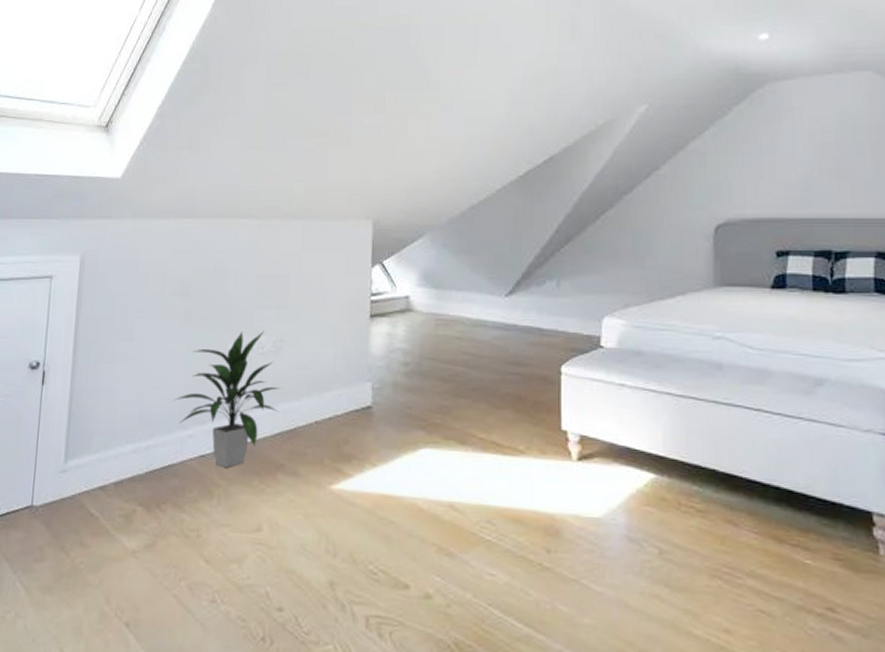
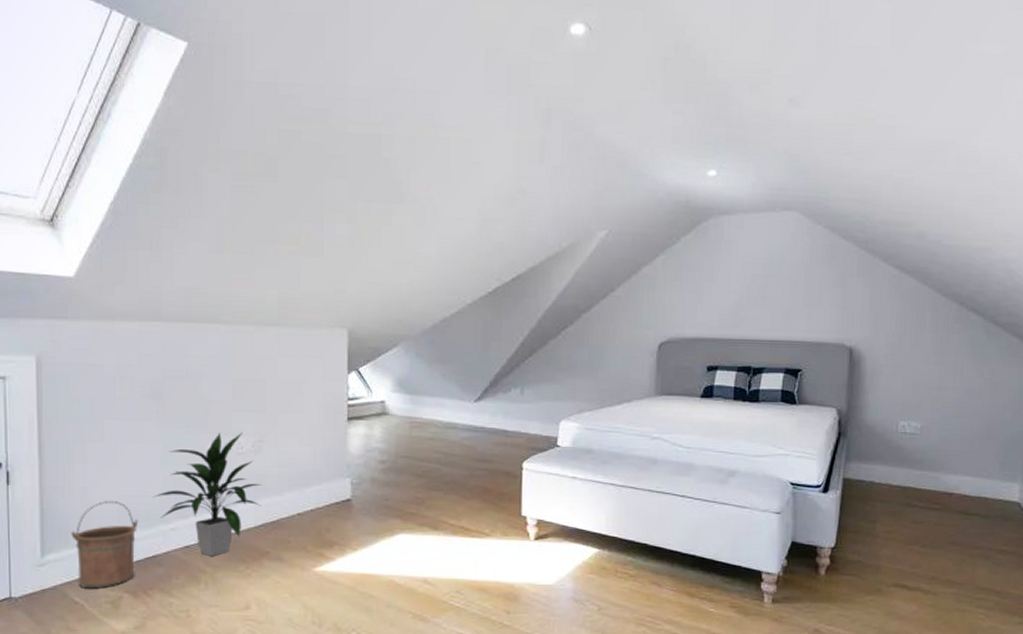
bucket: none [94,403,158,499] -> present [71,501,139,587]

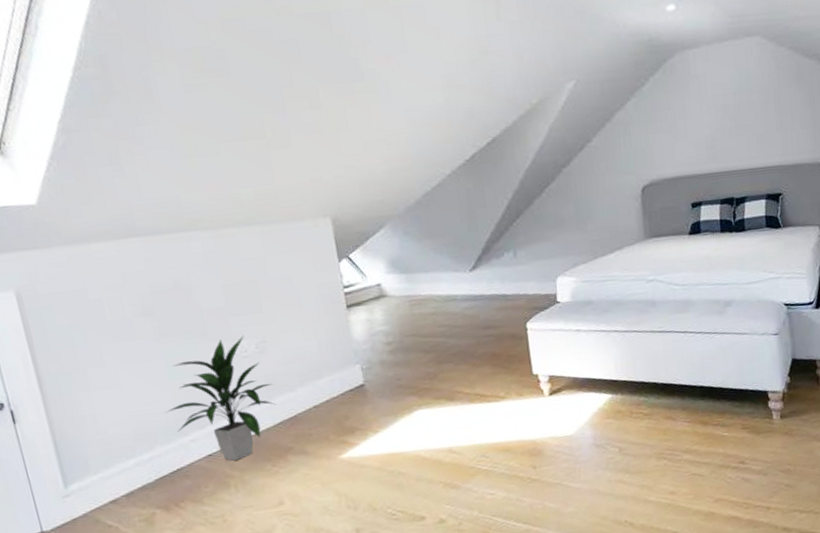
bucket: present [71,501,139,587] -> none [90,422,163,511]

